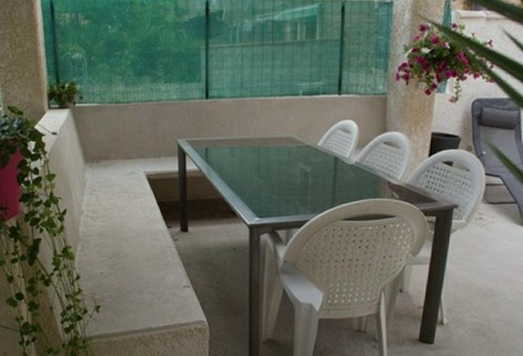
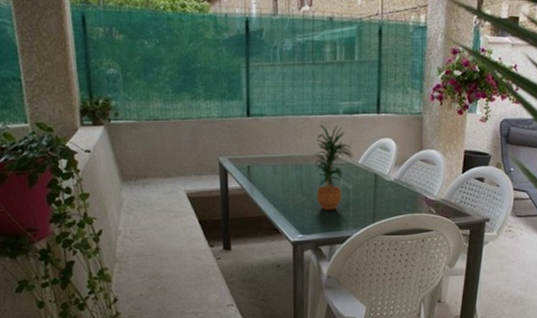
potted plant: none [271,106,314,193] -> present [313,124,354,210]

